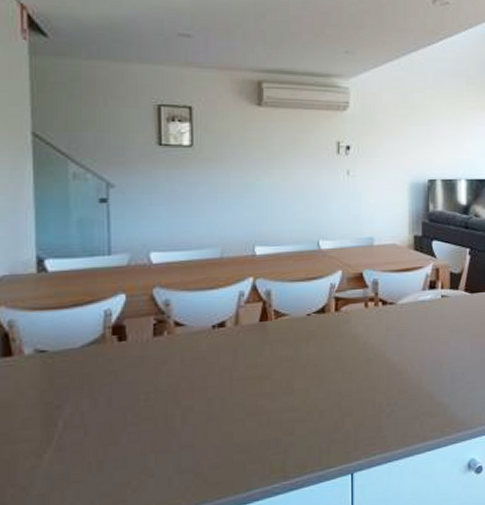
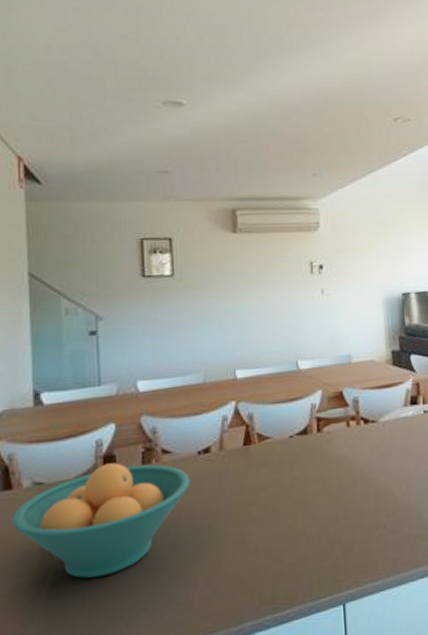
fruit bowl: none [11,333,203,446] -> present [11,462,190,579]

